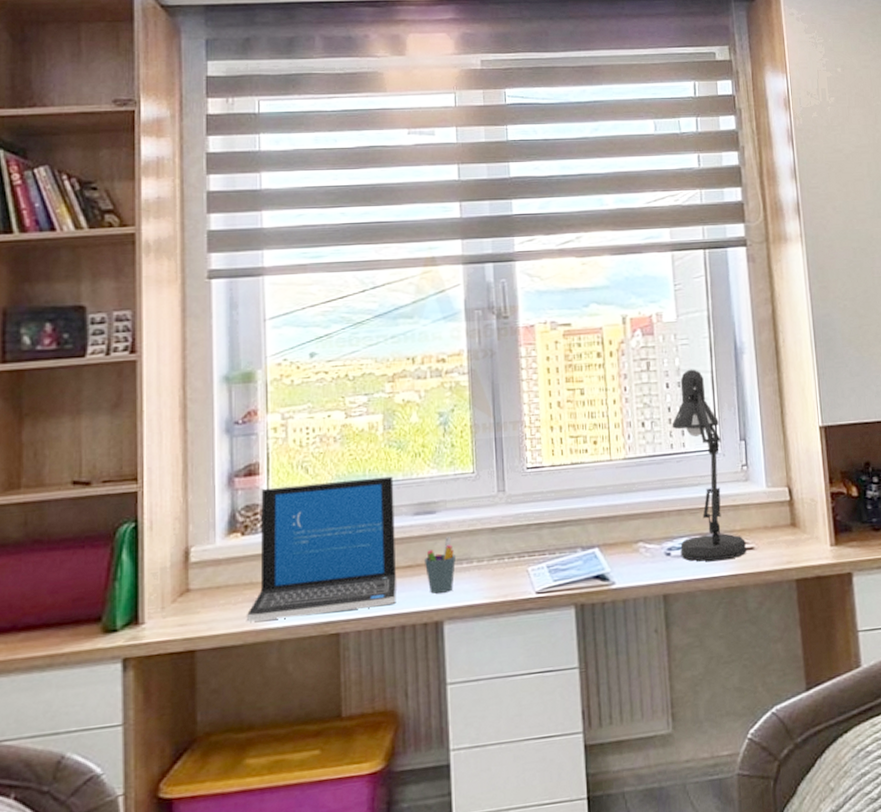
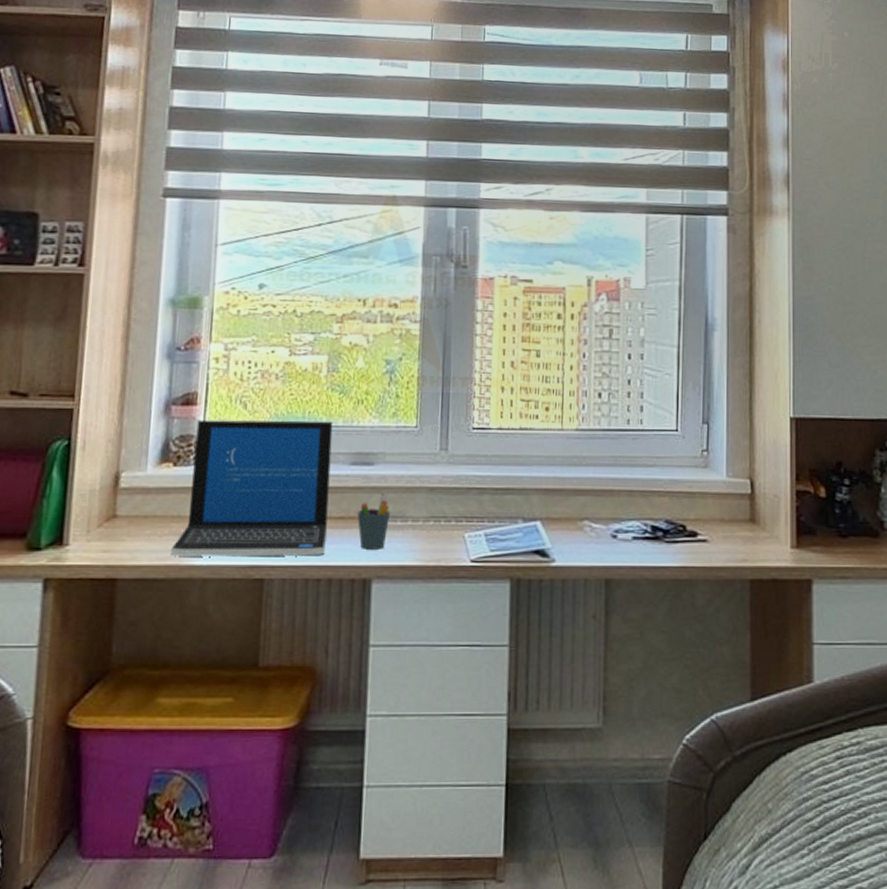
desk lamp: present [672,369,747,562] -> none [628,341,700,550]

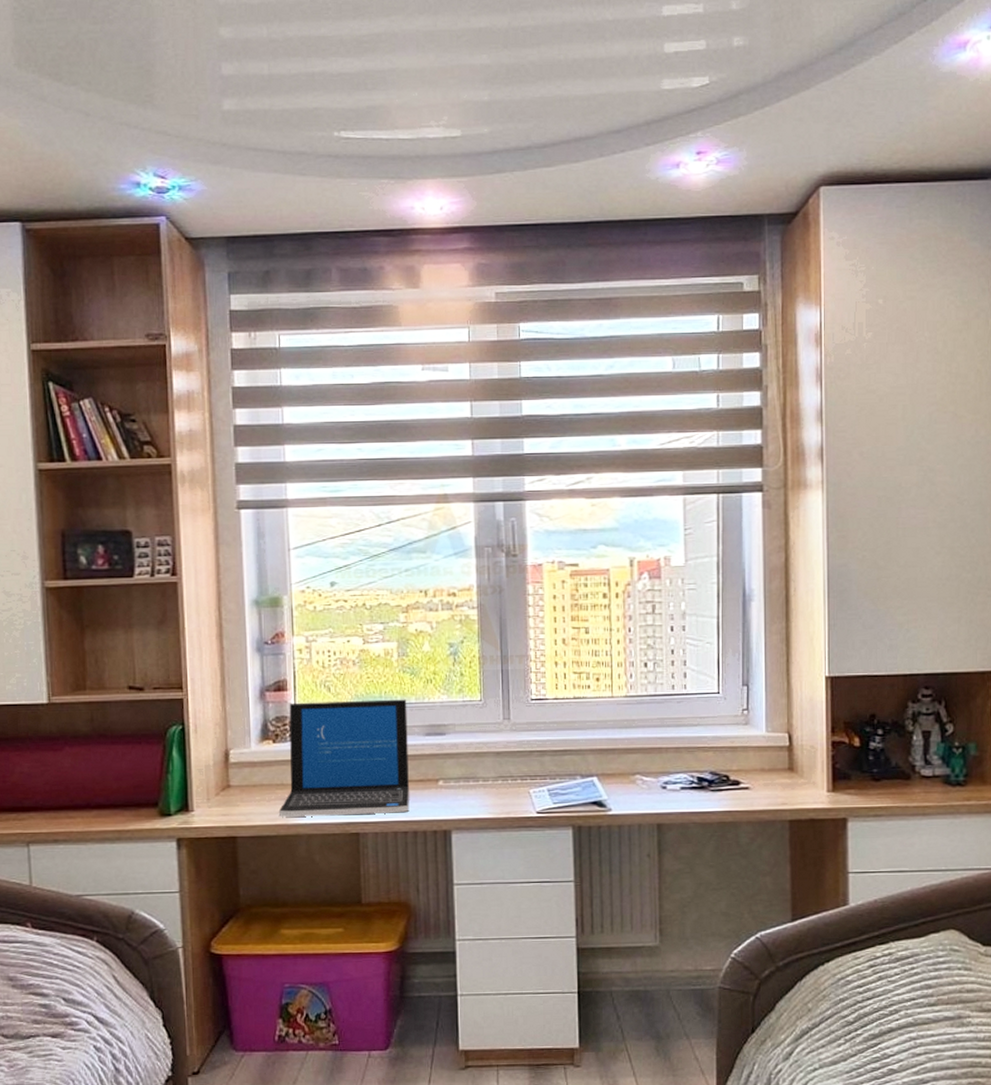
pen holder: present [357,491,390,549] -> none [434,757,463,806]

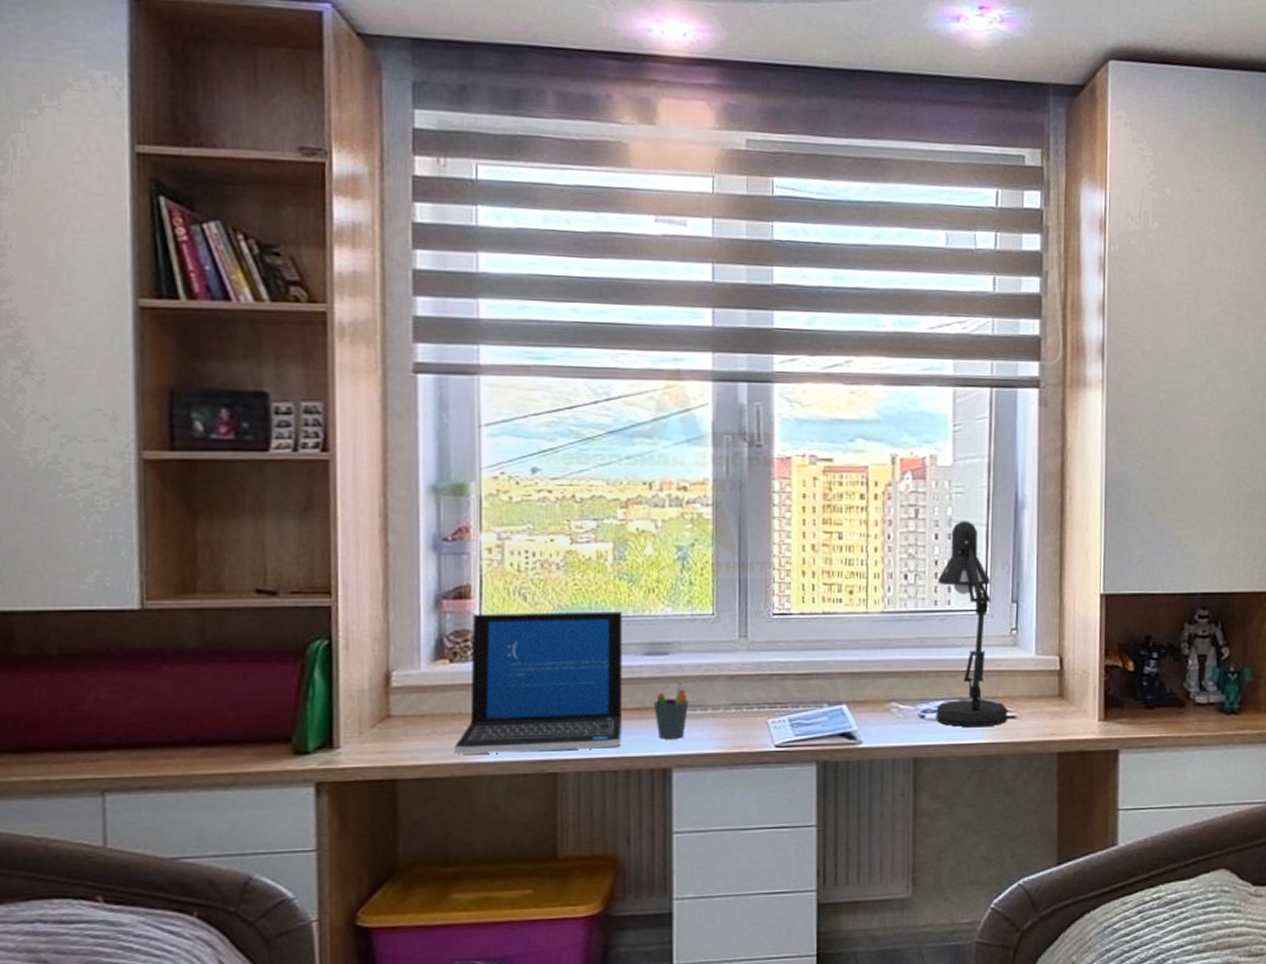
pen holder: none [434,757,463,806] -> present [653,681,688,739]
desk lamp: none [674,614,742,798] -> present [936,520,1008,728]

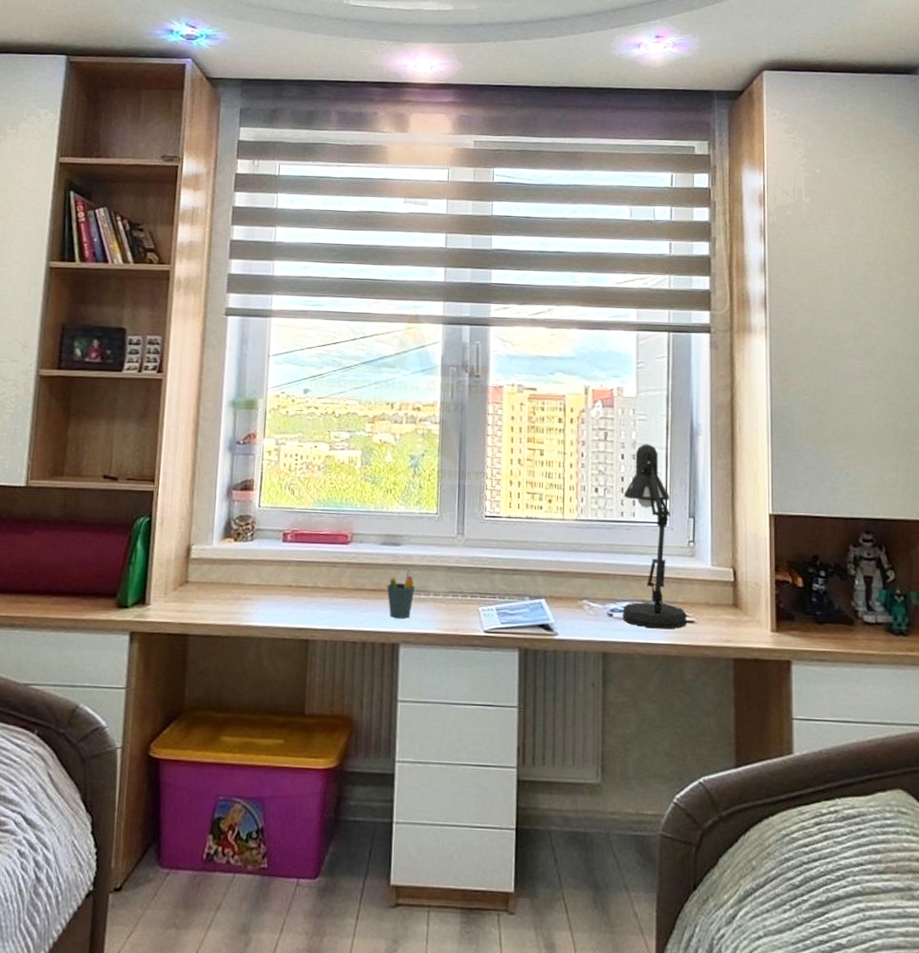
laptop: present [455,611,623,754] -> none [233,503,366,622]

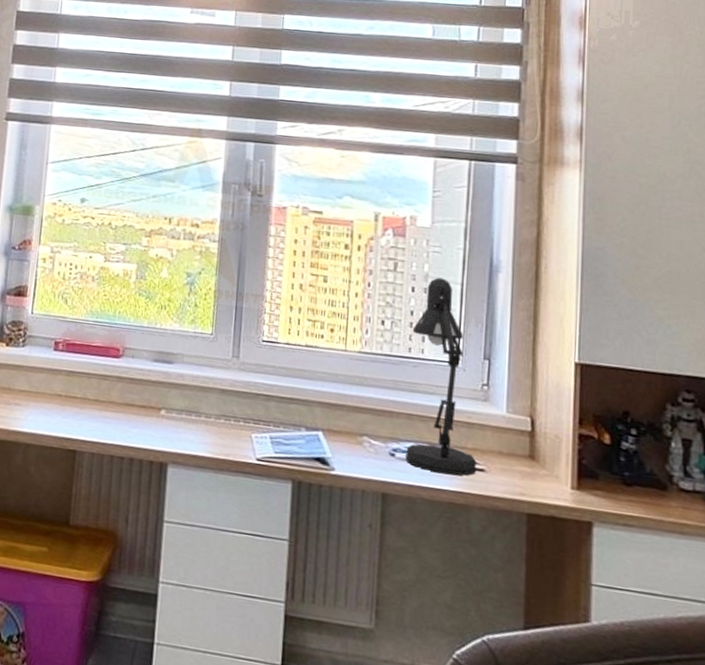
pen holder: present [386,568,415,618] -> none [157,388,186,438]

